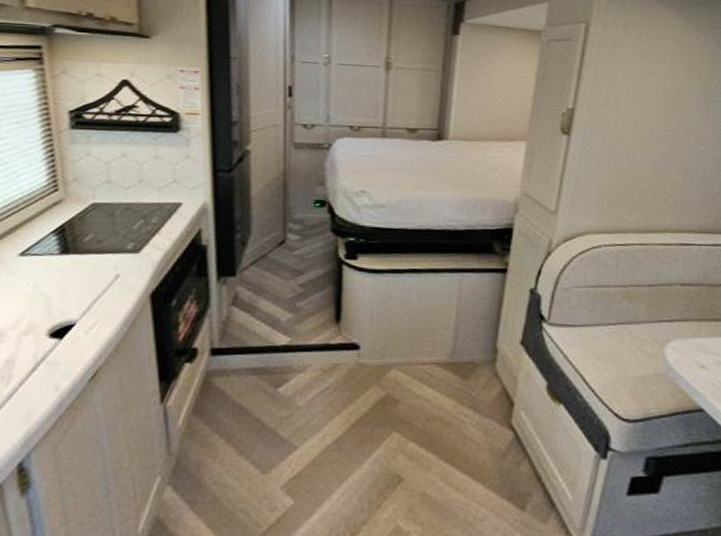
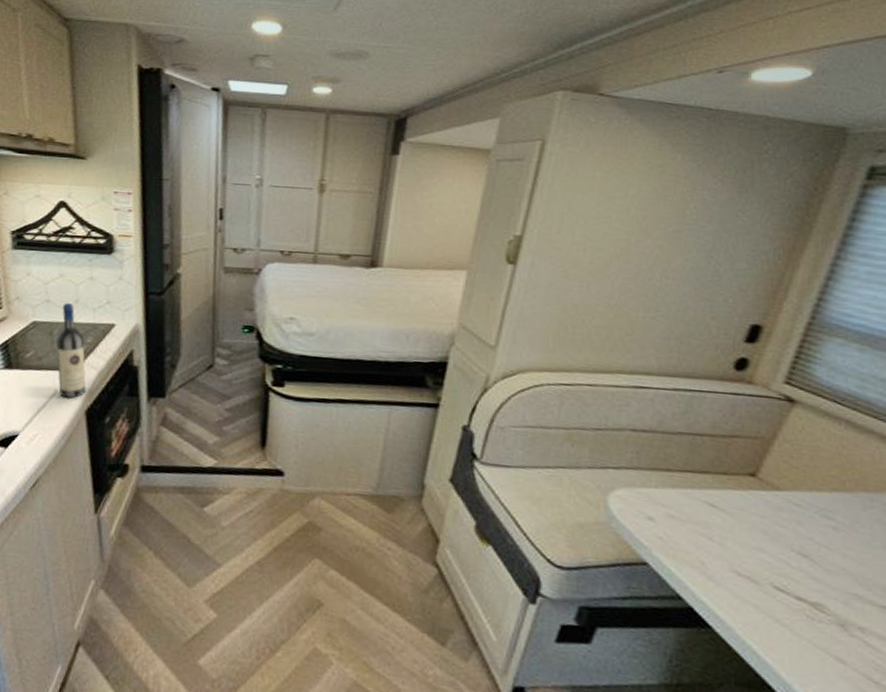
wine bottle: none [117,183,151,282] -> present [55,303,86,398]

